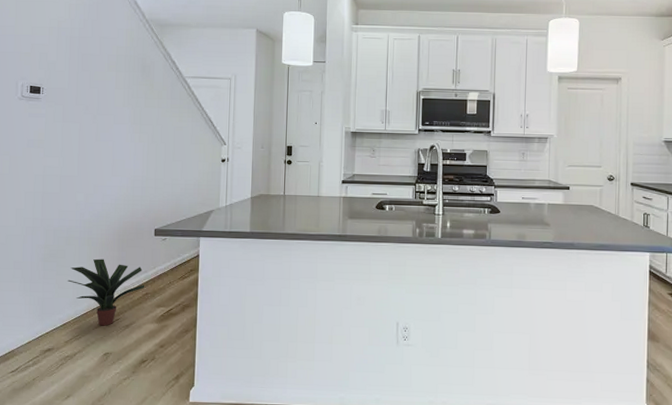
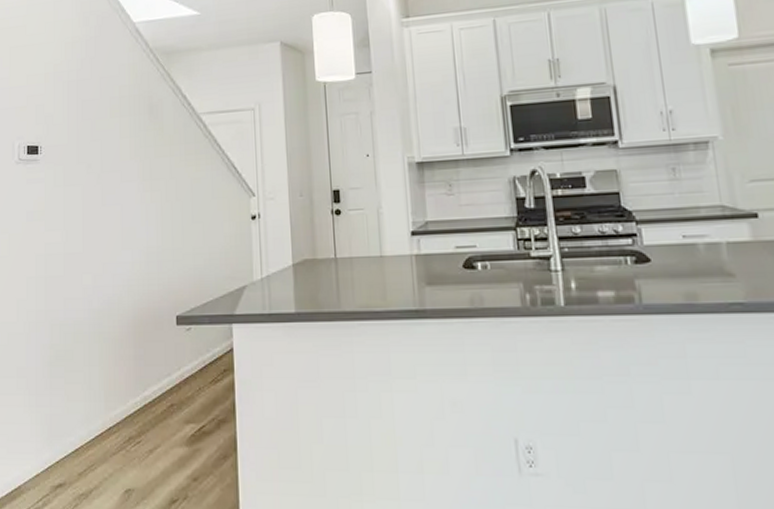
potted plant: present [67,258,145,326] -> none [78,359,169,452]

